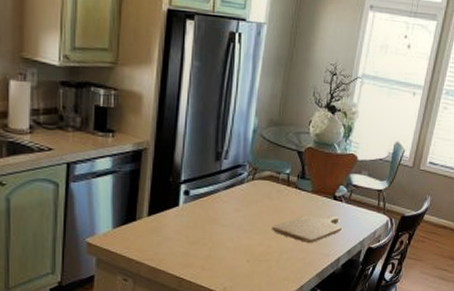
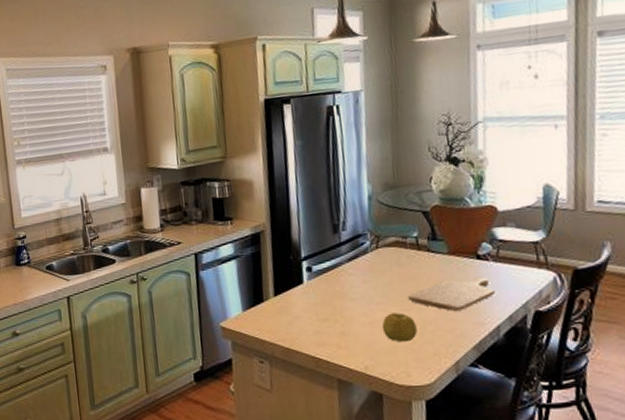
fruit: none [244,241,275,268] -> present [381,312,418,343]

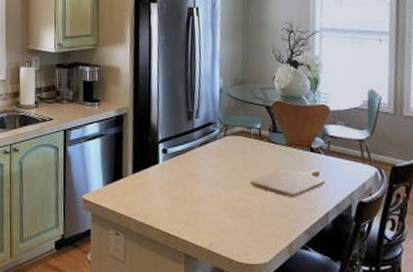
fruit: present [381,312,418,343] -> none [226,196,257,223]

